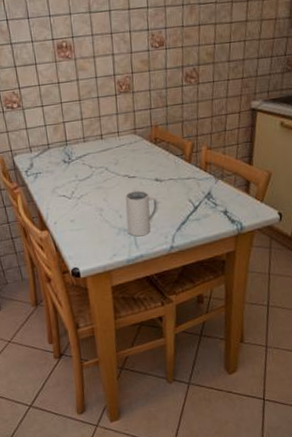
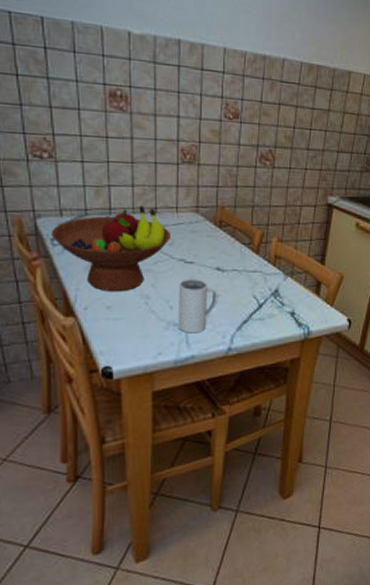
fruit bowl: none [25,134,116,209] -> present [51,205,172,292]

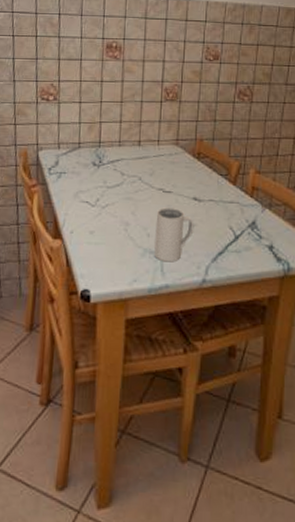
fruit bowl: present [51,205,172,292] -> none [49,139,153,218]

